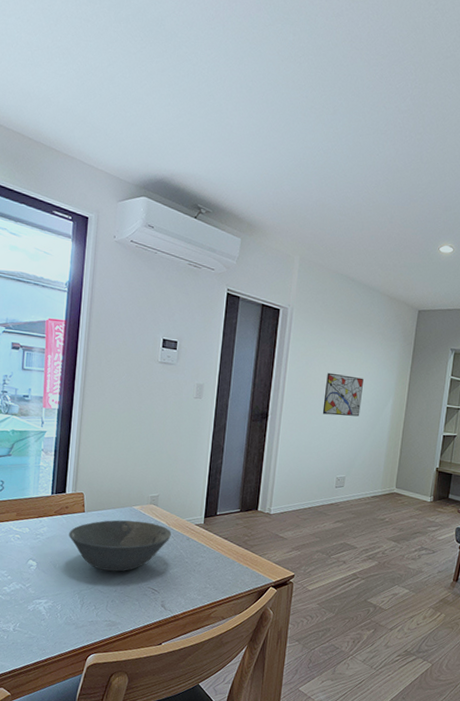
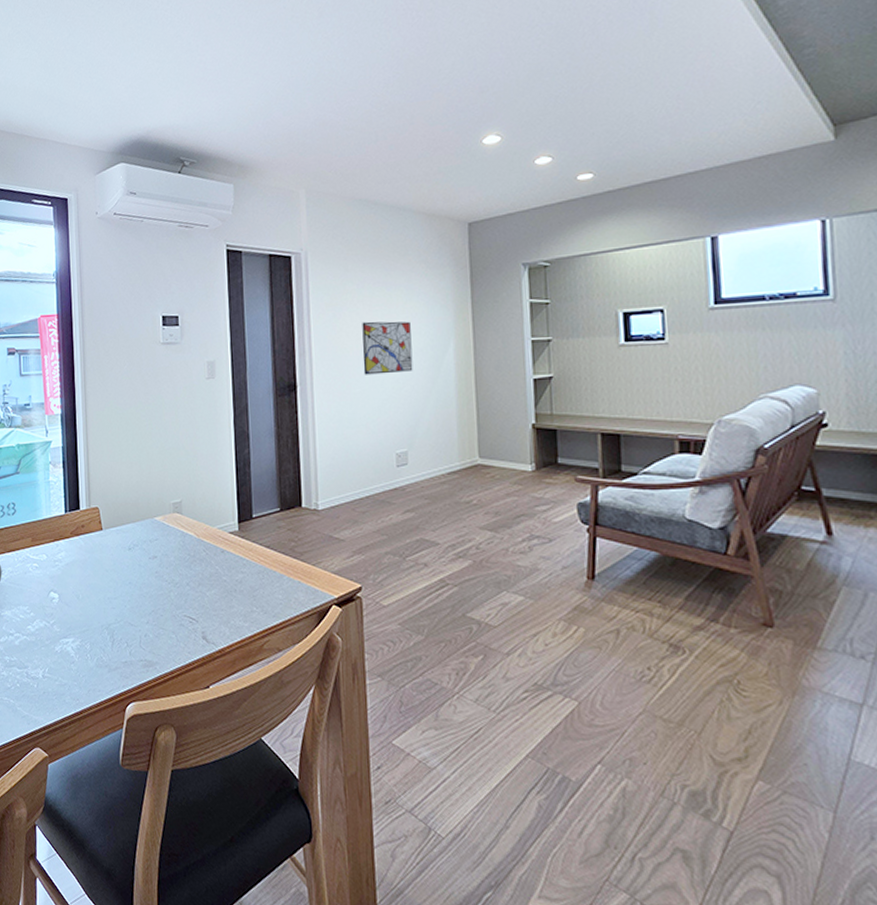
bowl: present [69,520,171,572] -> none [88,534,202,599]

